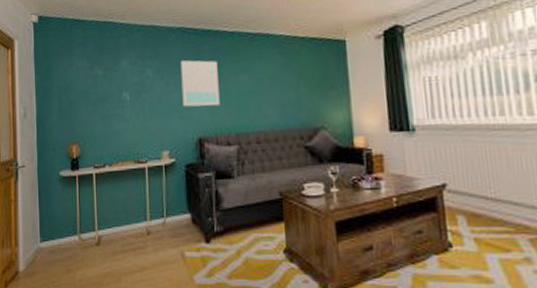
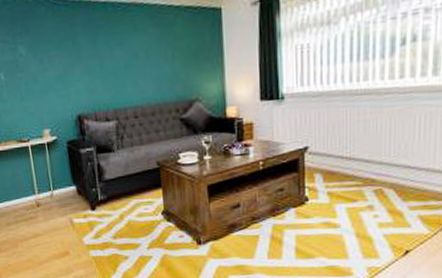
wall art: present [180,60,220,107] -> none [52,34,97,85]

